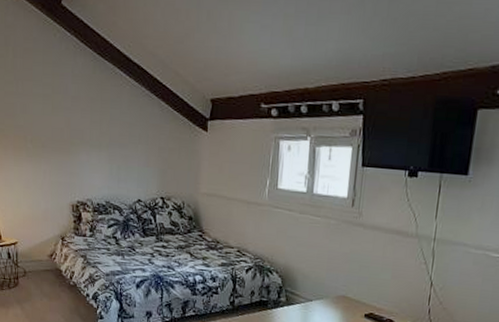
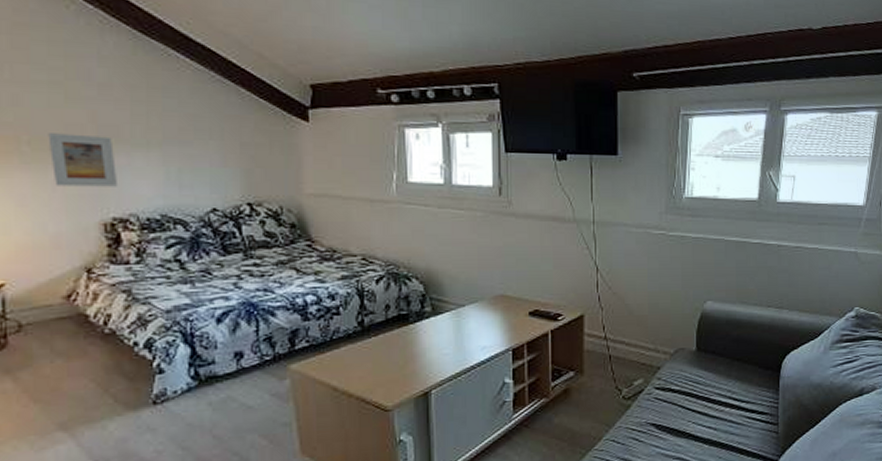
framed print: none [42,134,81,178] -> present [48,133,119,187]

